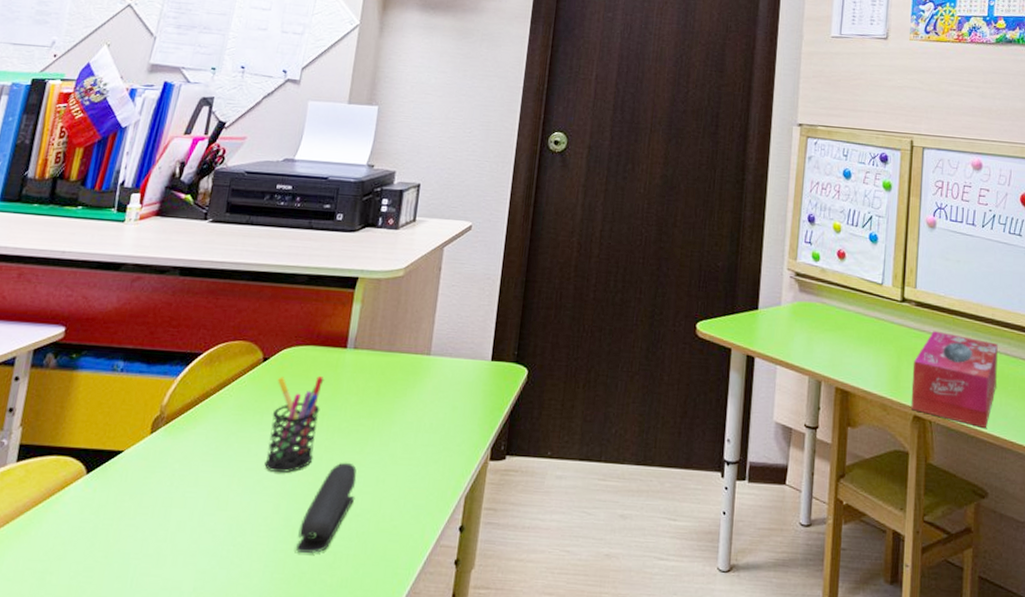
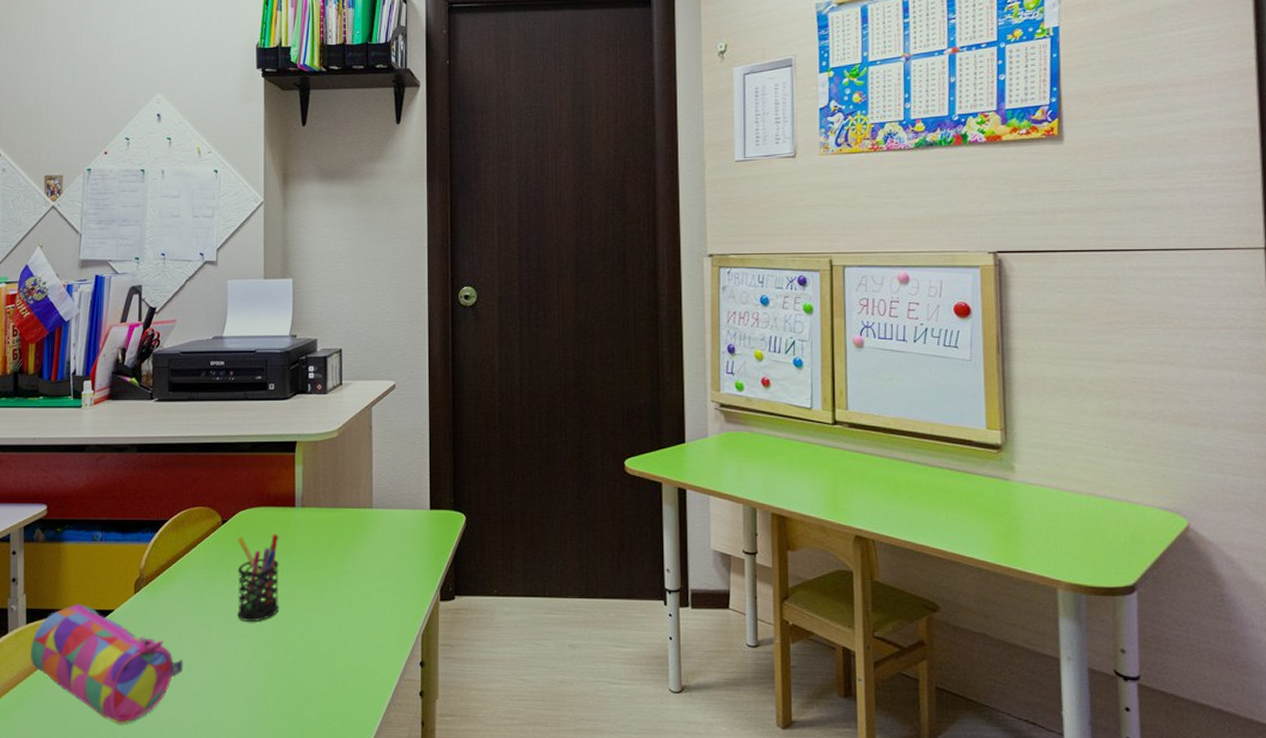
pencil case: none [14,441,195,584] -> present [31,603,183,724]
stapler: present [295,462,357,553] -> none [275,609,322,691]
tissue box: present [910,331,998,428] -> none [850,451,941,543]

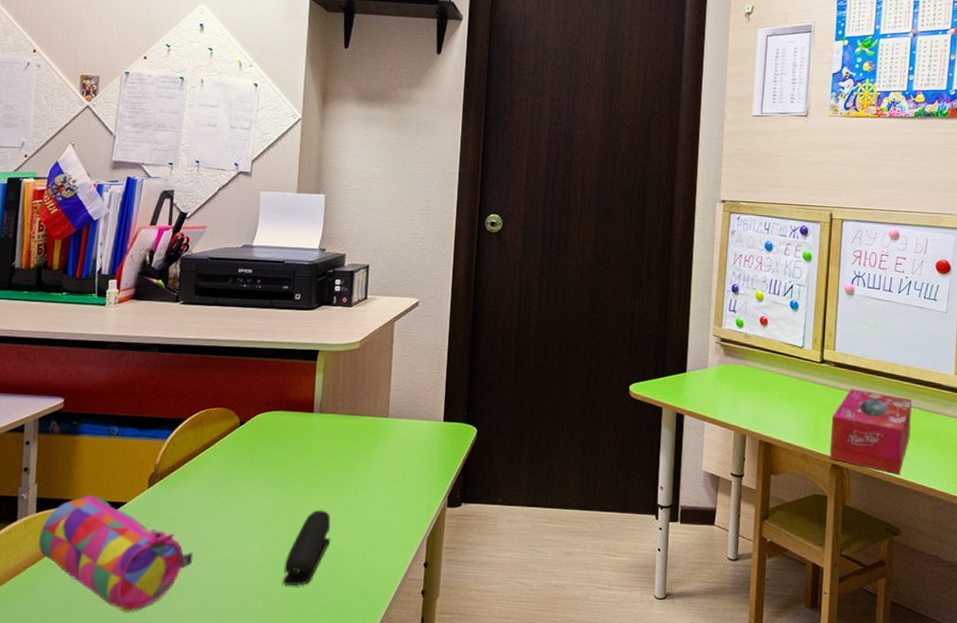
pen holder: present [237,533,279,621] -> none [249,436,296,519]
stapler: none [275,609,322,691] -> present [282,510,331,586]
tissue box: none [850,451,941,543] -> present [829,389,912,474]

